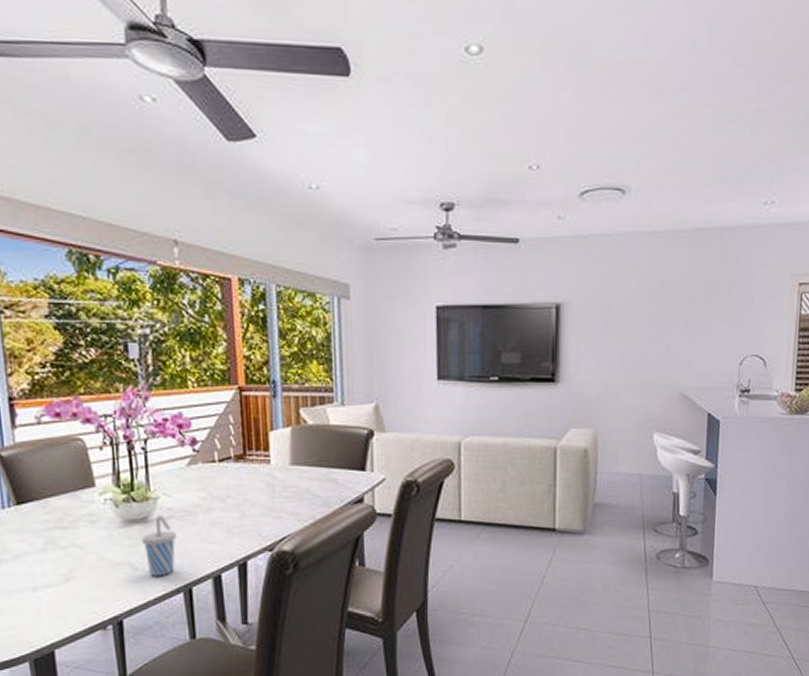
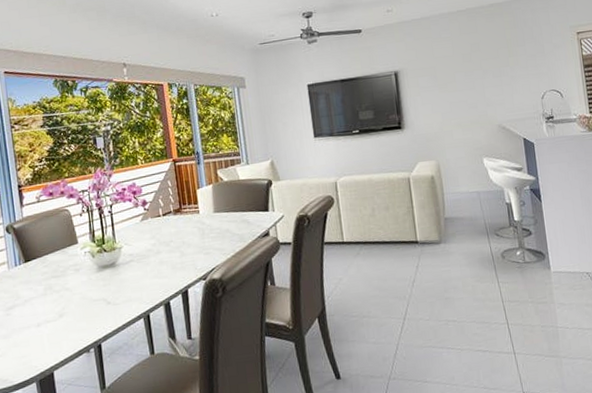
cup: present [141,515,176,576] -> none [111,260,136,307]

